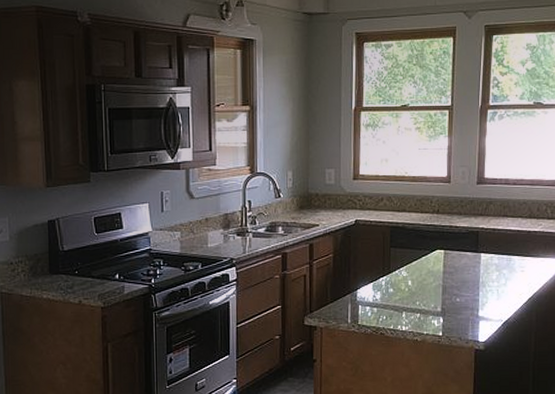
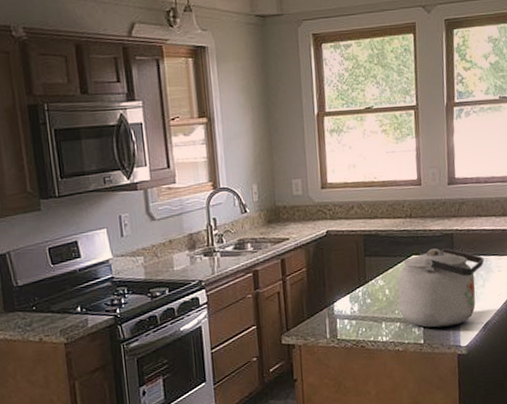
kettle: none [420,245,508,322] -> present [397,248,484,328]

